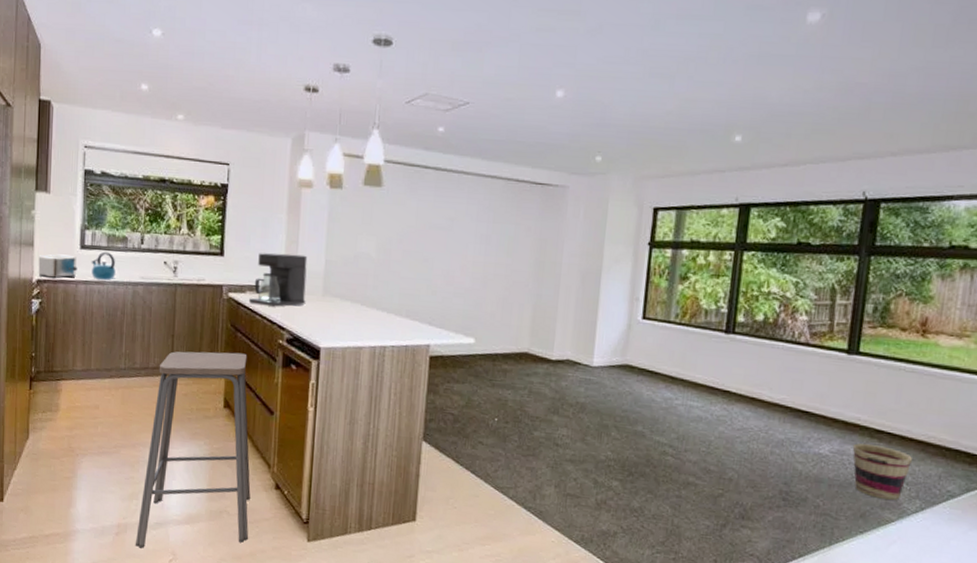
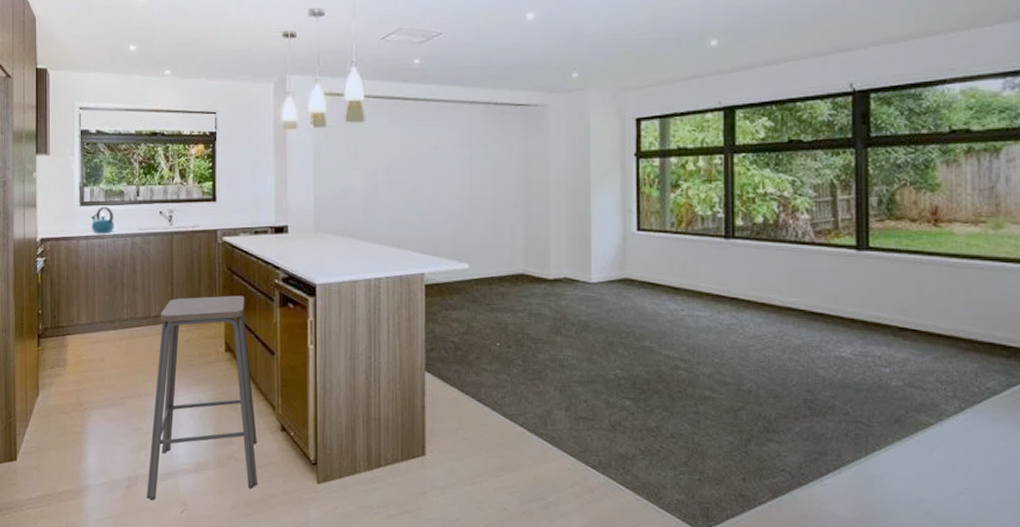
toaster: present [38,254,77,279] -> none [41,212,78,237]
coffee maker: present [248,252,308,307] -> none [242,194,298,247]
basket: present [852,443,912,501] -> none [876,343,943,403]

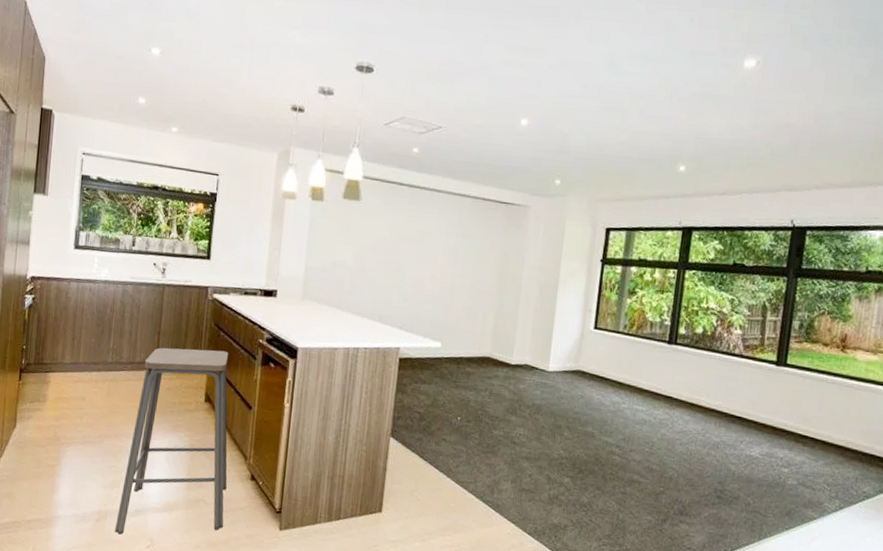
kettle: present [90,206,114,235] -> none [84,252,107,280]

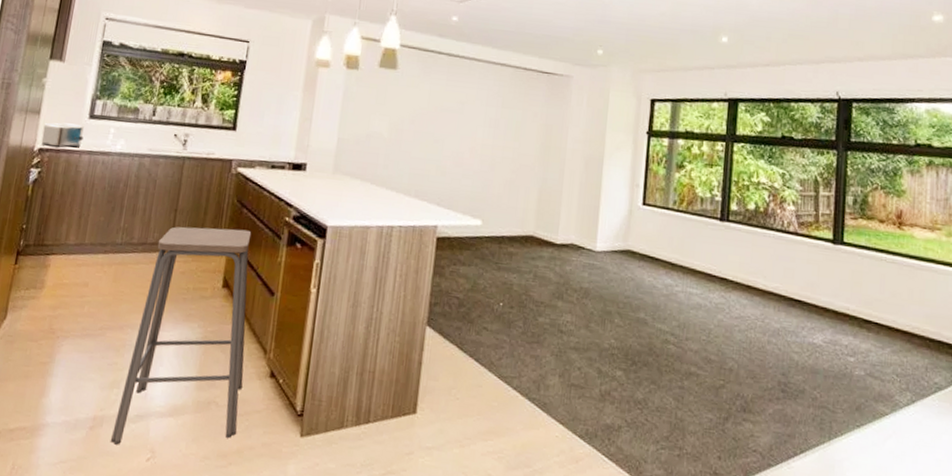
toaster: none [32,253,71,277] -> present [41,123,84,149]

